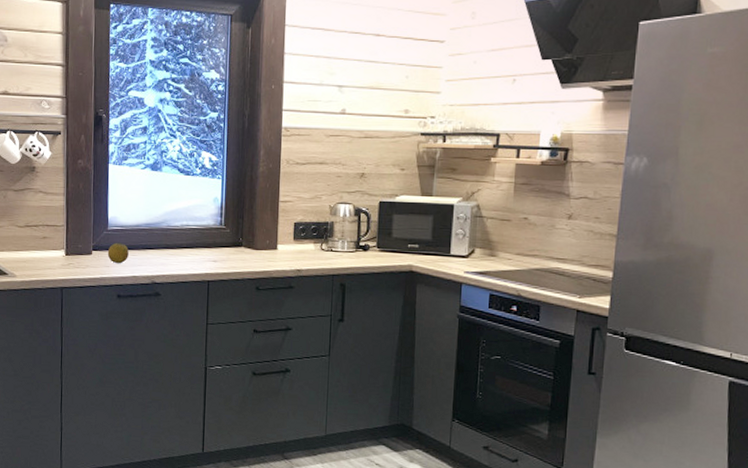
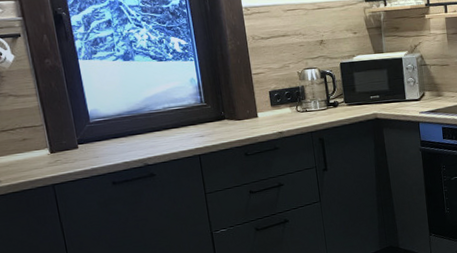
fruit: present [107,242,129,264] -> none [93,132,117,154]

